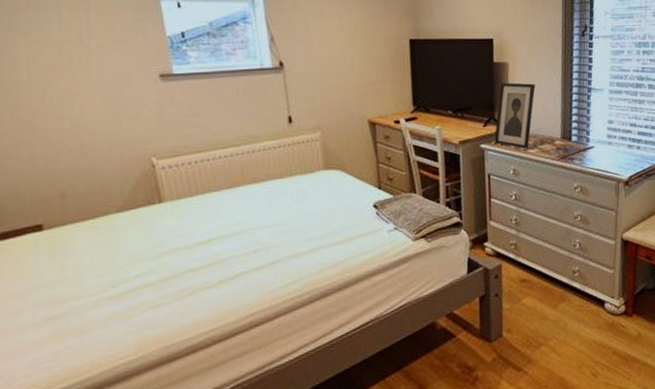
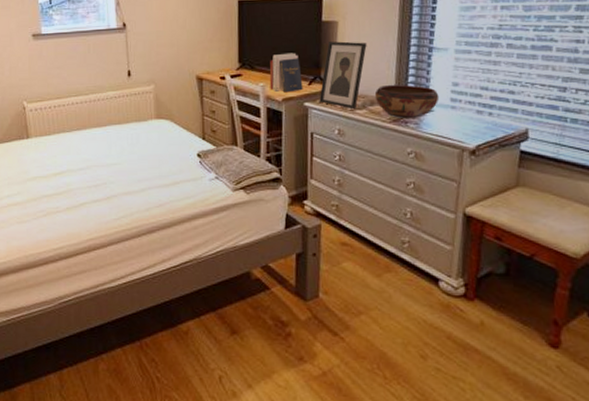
books: none [445,94,479,135] -> present [269,53,303,93]
decorative bowl: none [544,123,599,155] -> present [374,84,440,118]

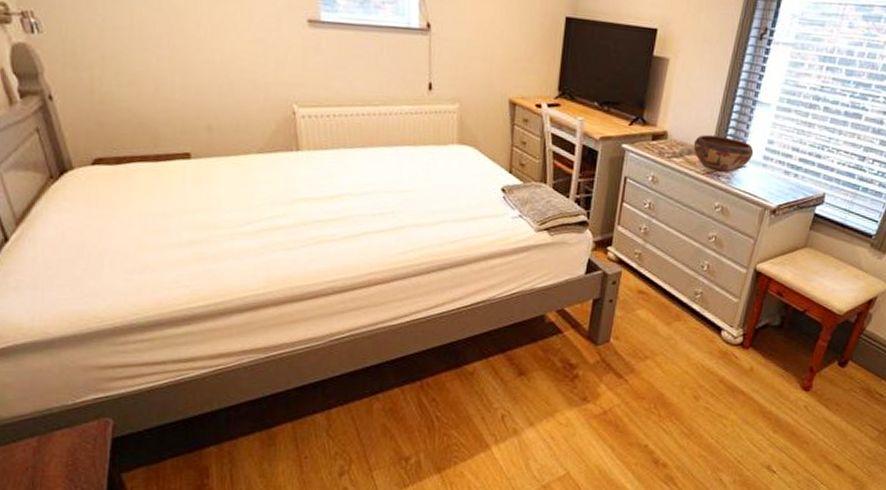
books: present [269,53,303,93] -> none [588,86,624,131]
picture frame: present [319,41,367,110] -> none [637,80,694,157]

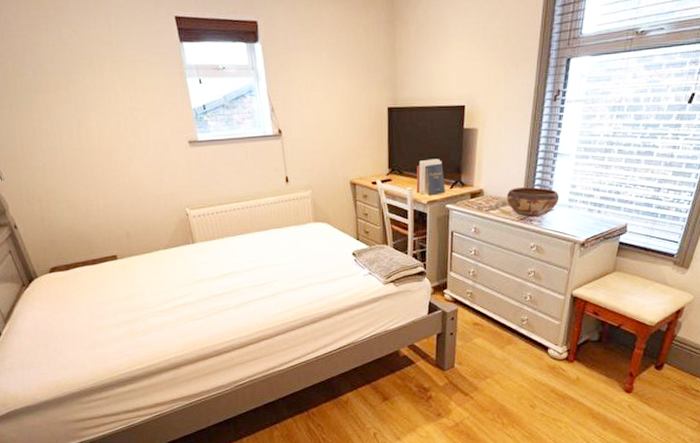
books: none [588,86,624,131] -> present [416,158,445,196]

